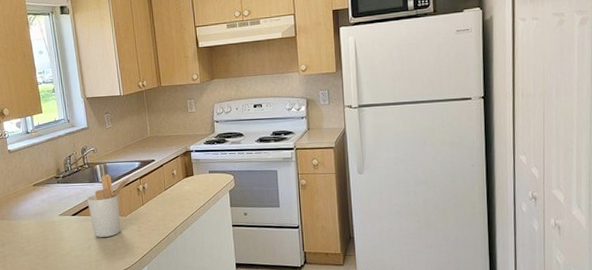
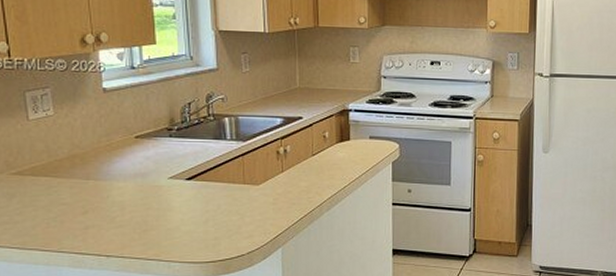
utensil holder: present [86,173,131,237] -> none [208,129,269,209]

